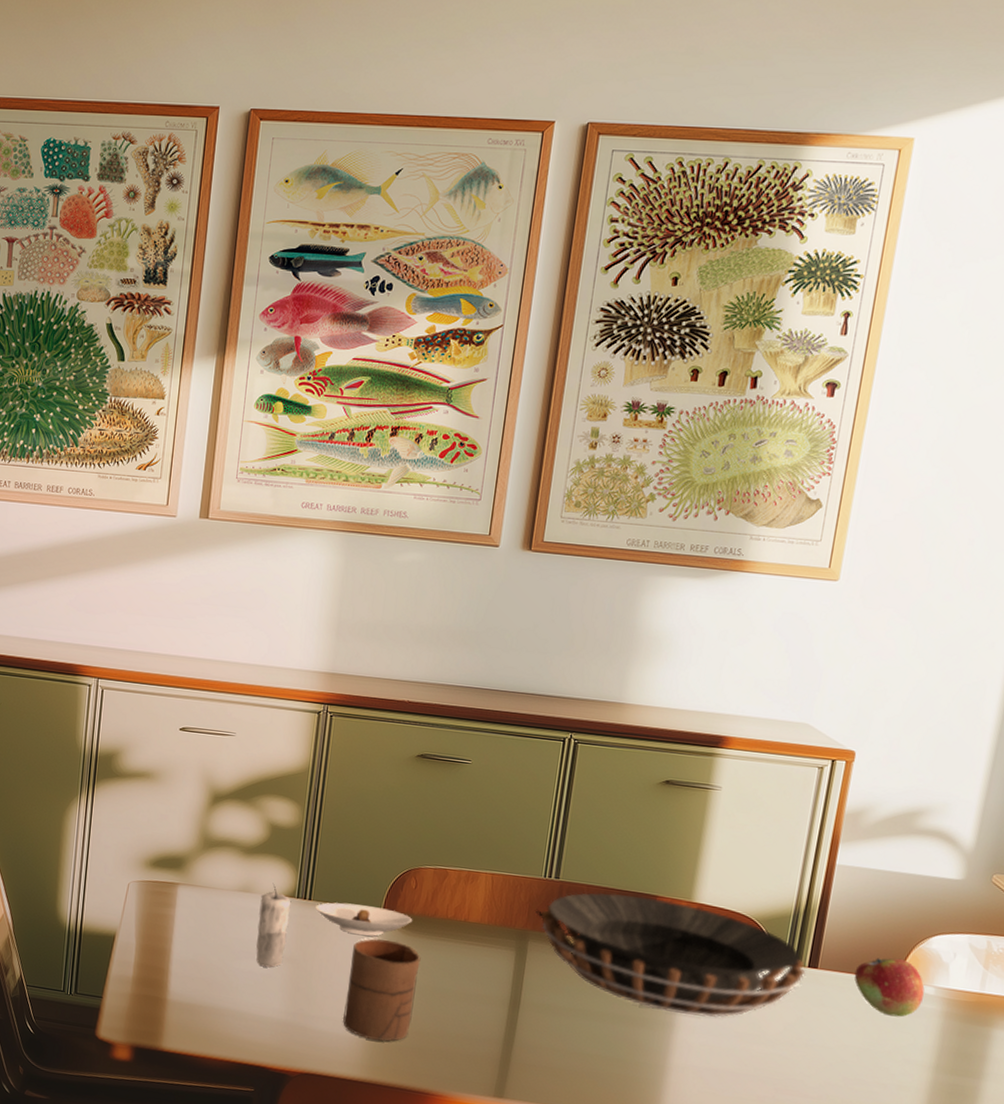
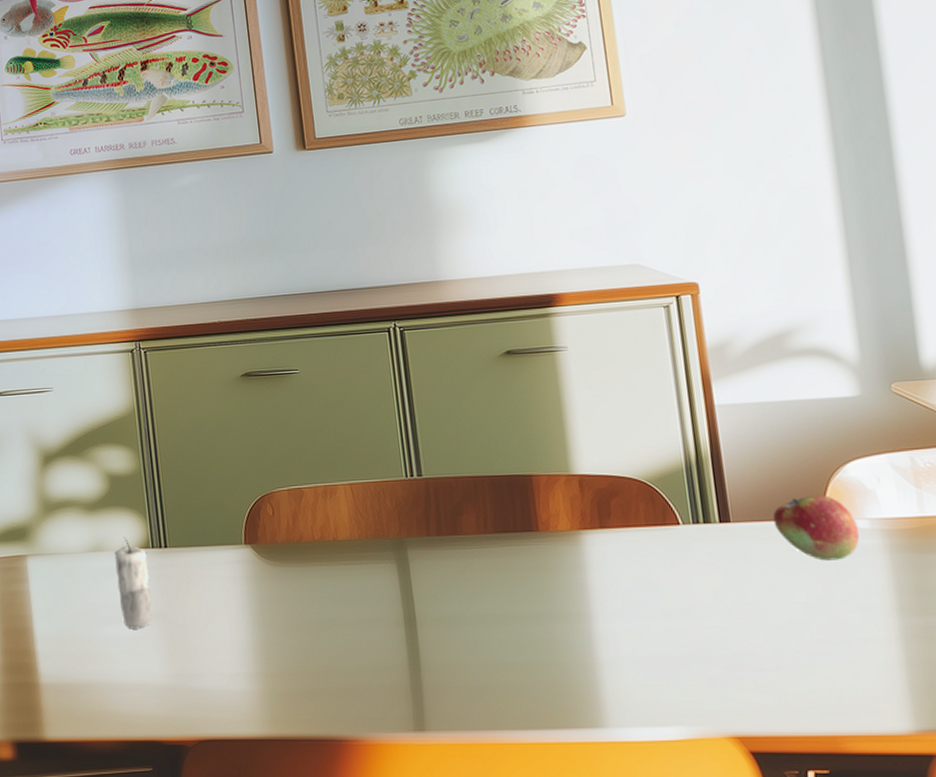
saucer: present [315,902,413,936] -> none [173,542,279,575]
cup: present [342,938,421,1042] -> none [223,575,304,689]
decorative bowl: present [535,892,806,1018] -> none [406,477,719,601]

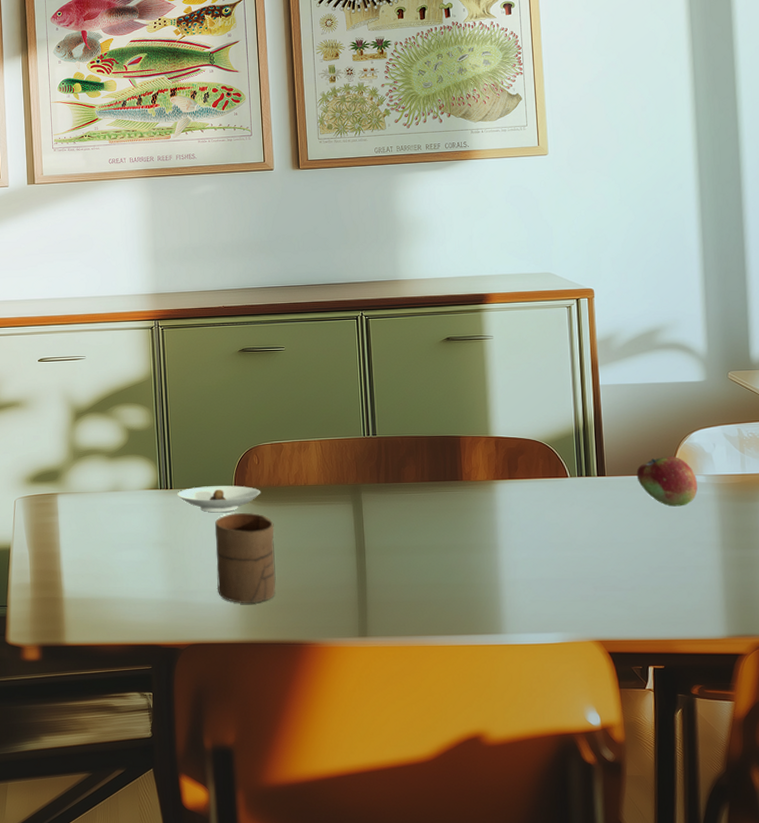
candle: present [114,536,152,629] -> none [129,479,157,555]
saucer: none [173,542,279,575] -> present [177,485,261,512]
cup: none [223,575,304,689] -> present [215,512,276,603]

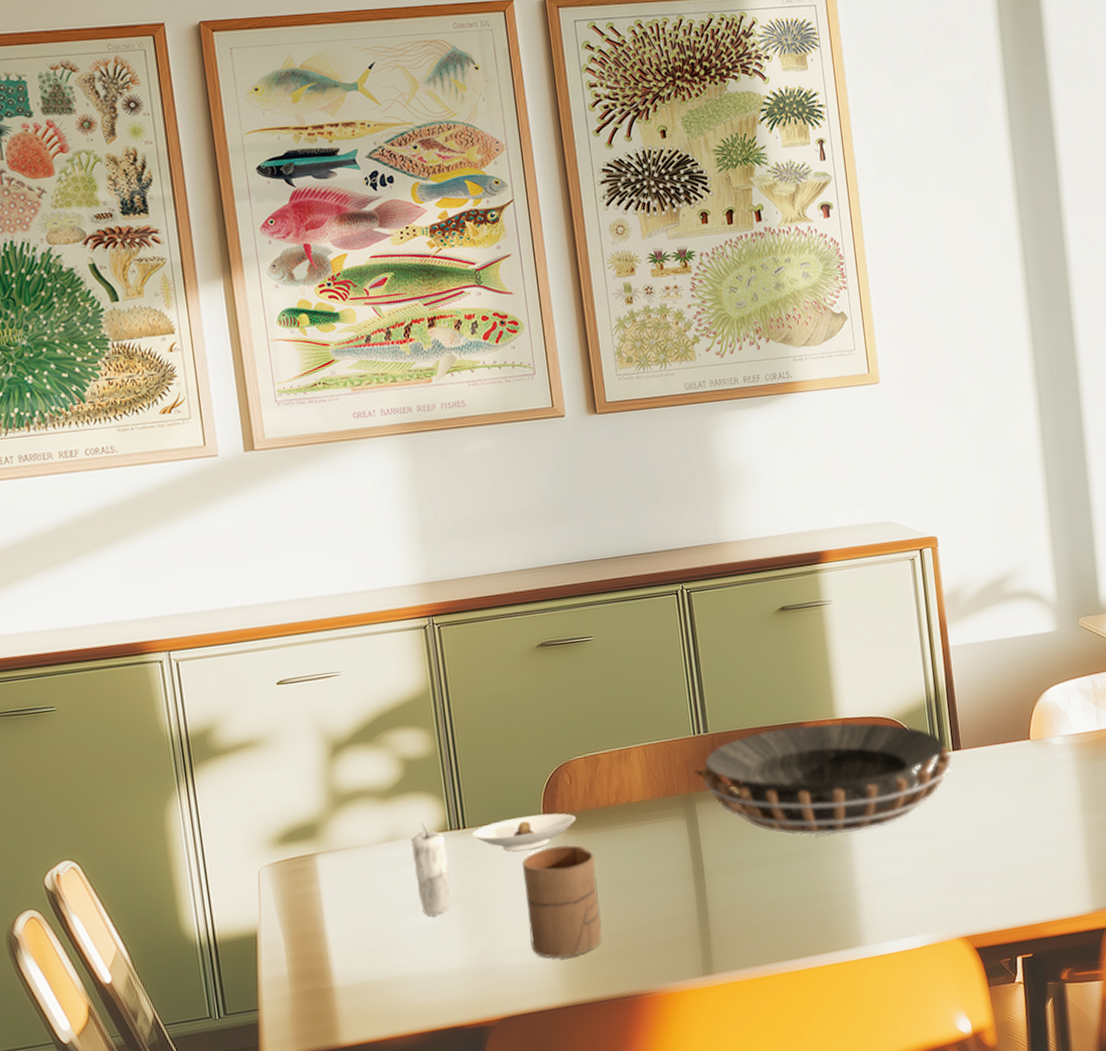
candle: none [129,479,157,555] -> present [411,822,451,917]
decorative bowl: none [362,438,596,536] -> present [694,722,952,836]
fruit: present [636,456,698,507] -> none [992,718,1055,775]

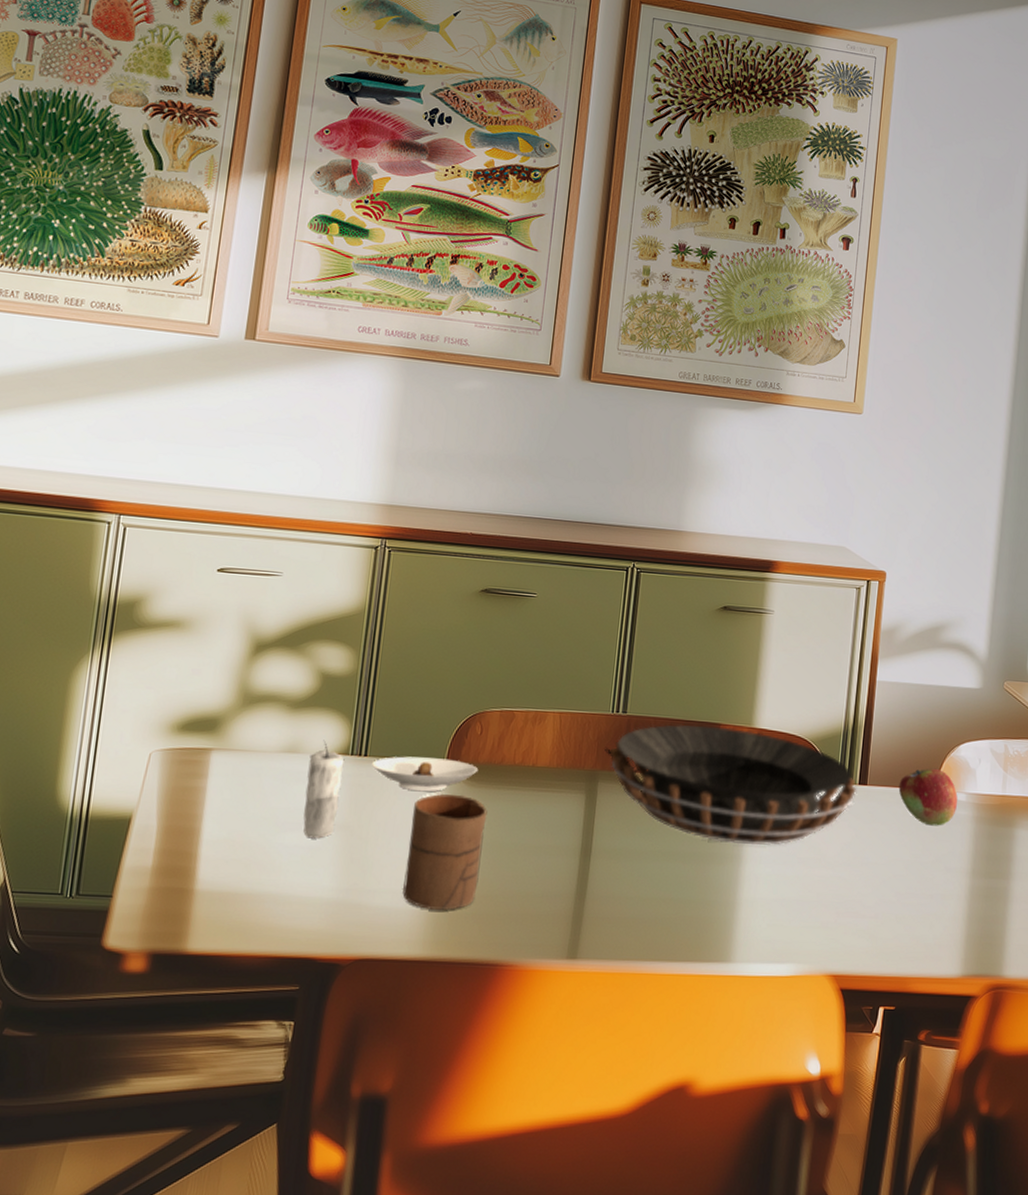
fruit: none [992,718,1055,775] -> present [898,768,958,826]

